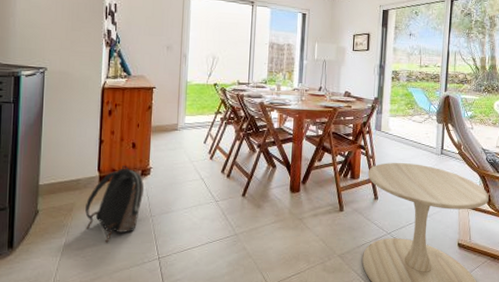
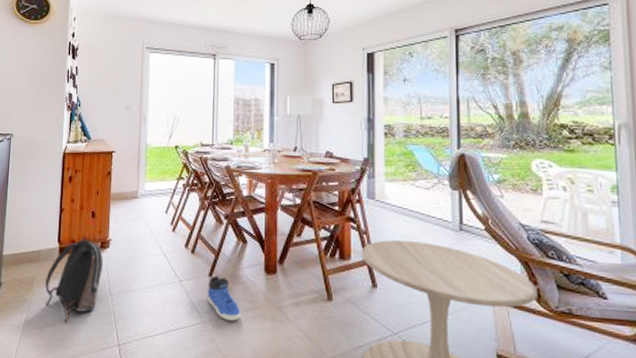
sneaker: none [240,196,269,231] -> present [207,276,242,321]

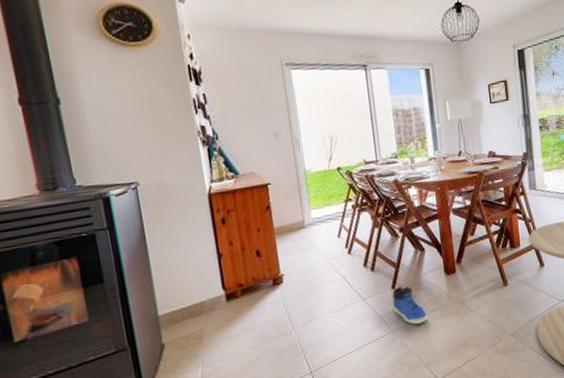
backpack: present [45,236,103,323] -> none [216,277,280,366]

